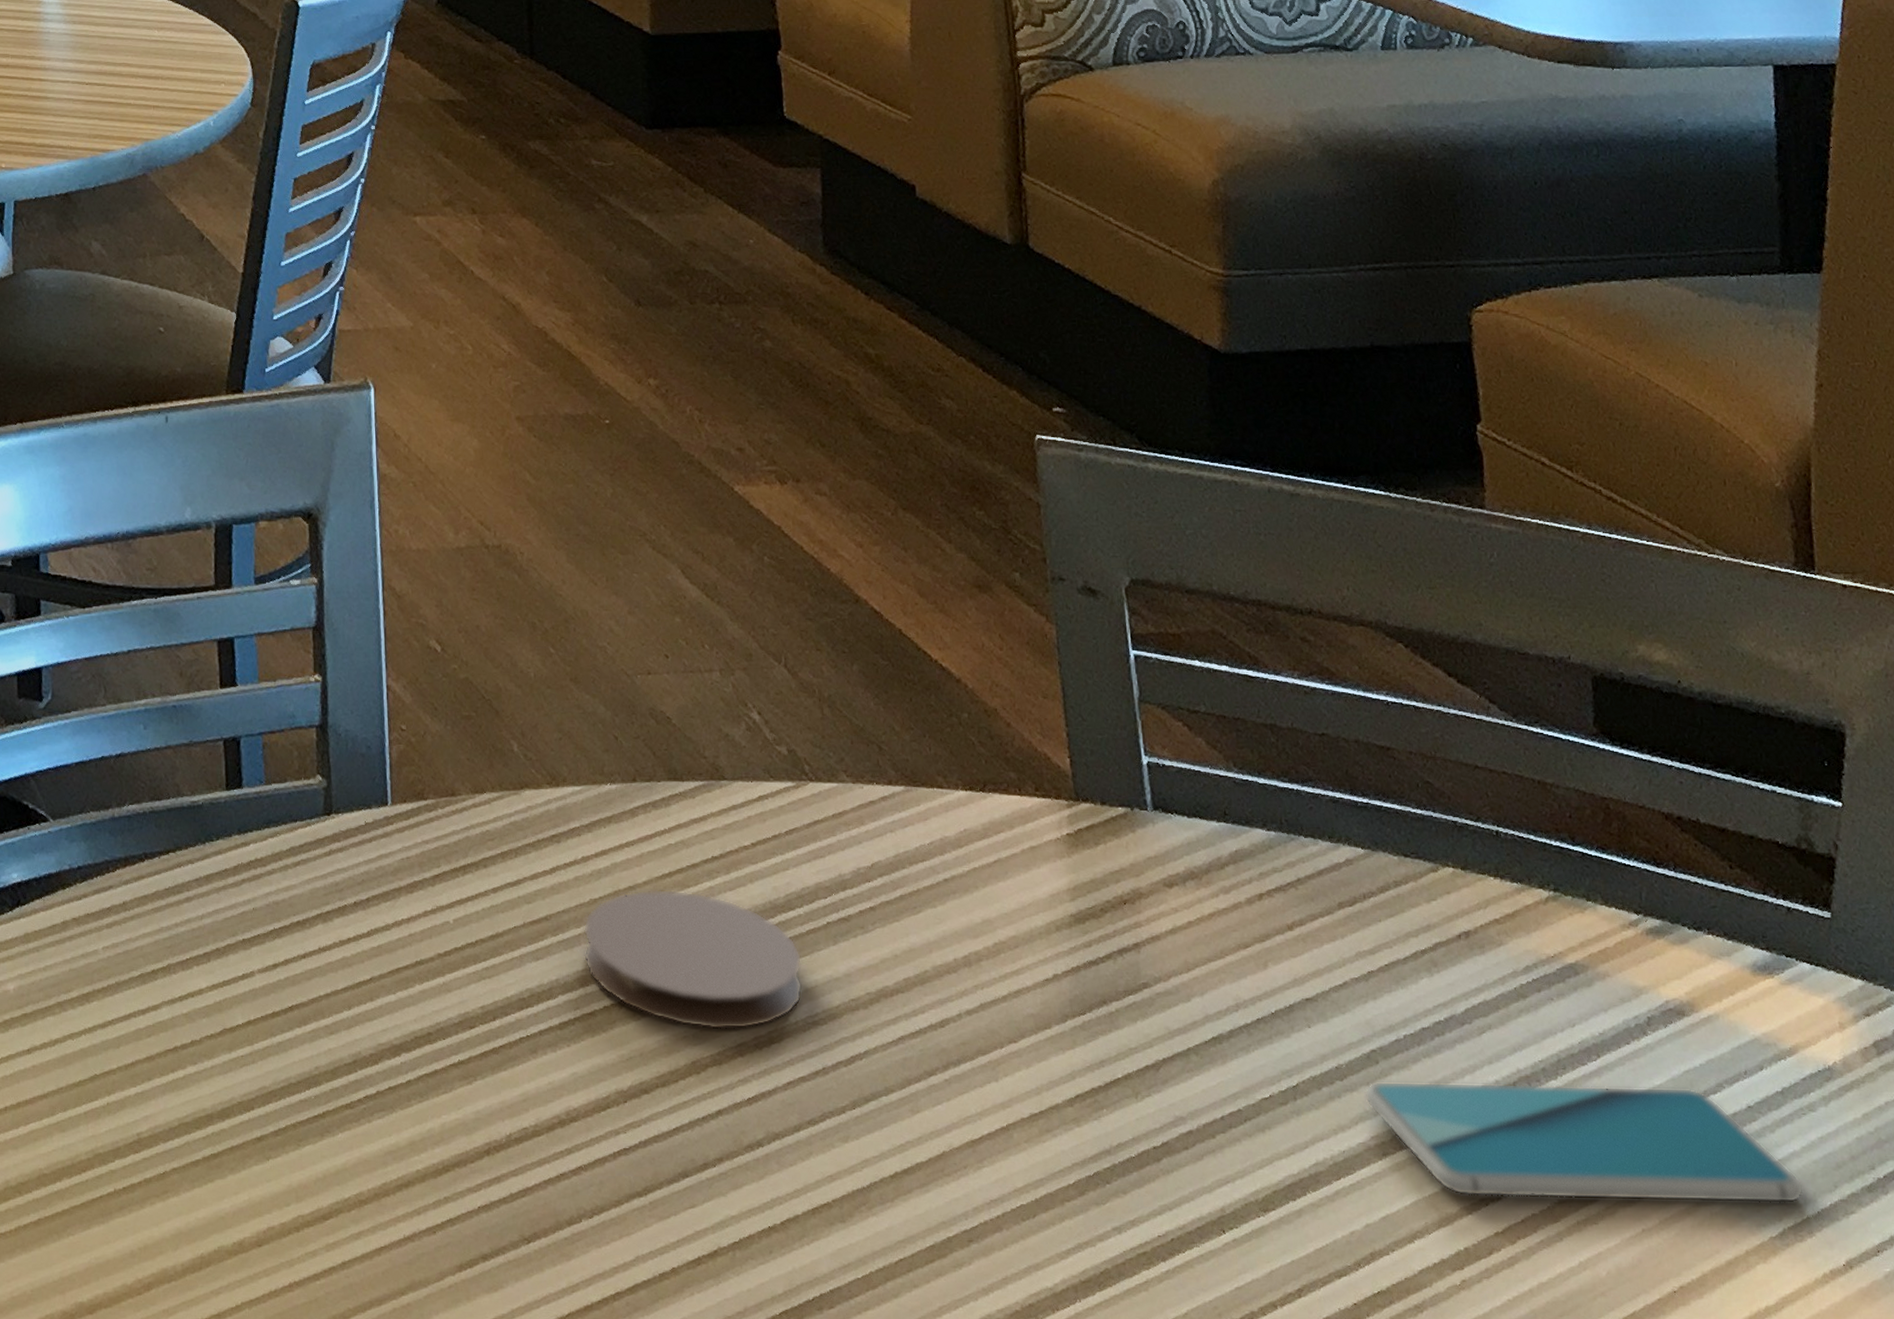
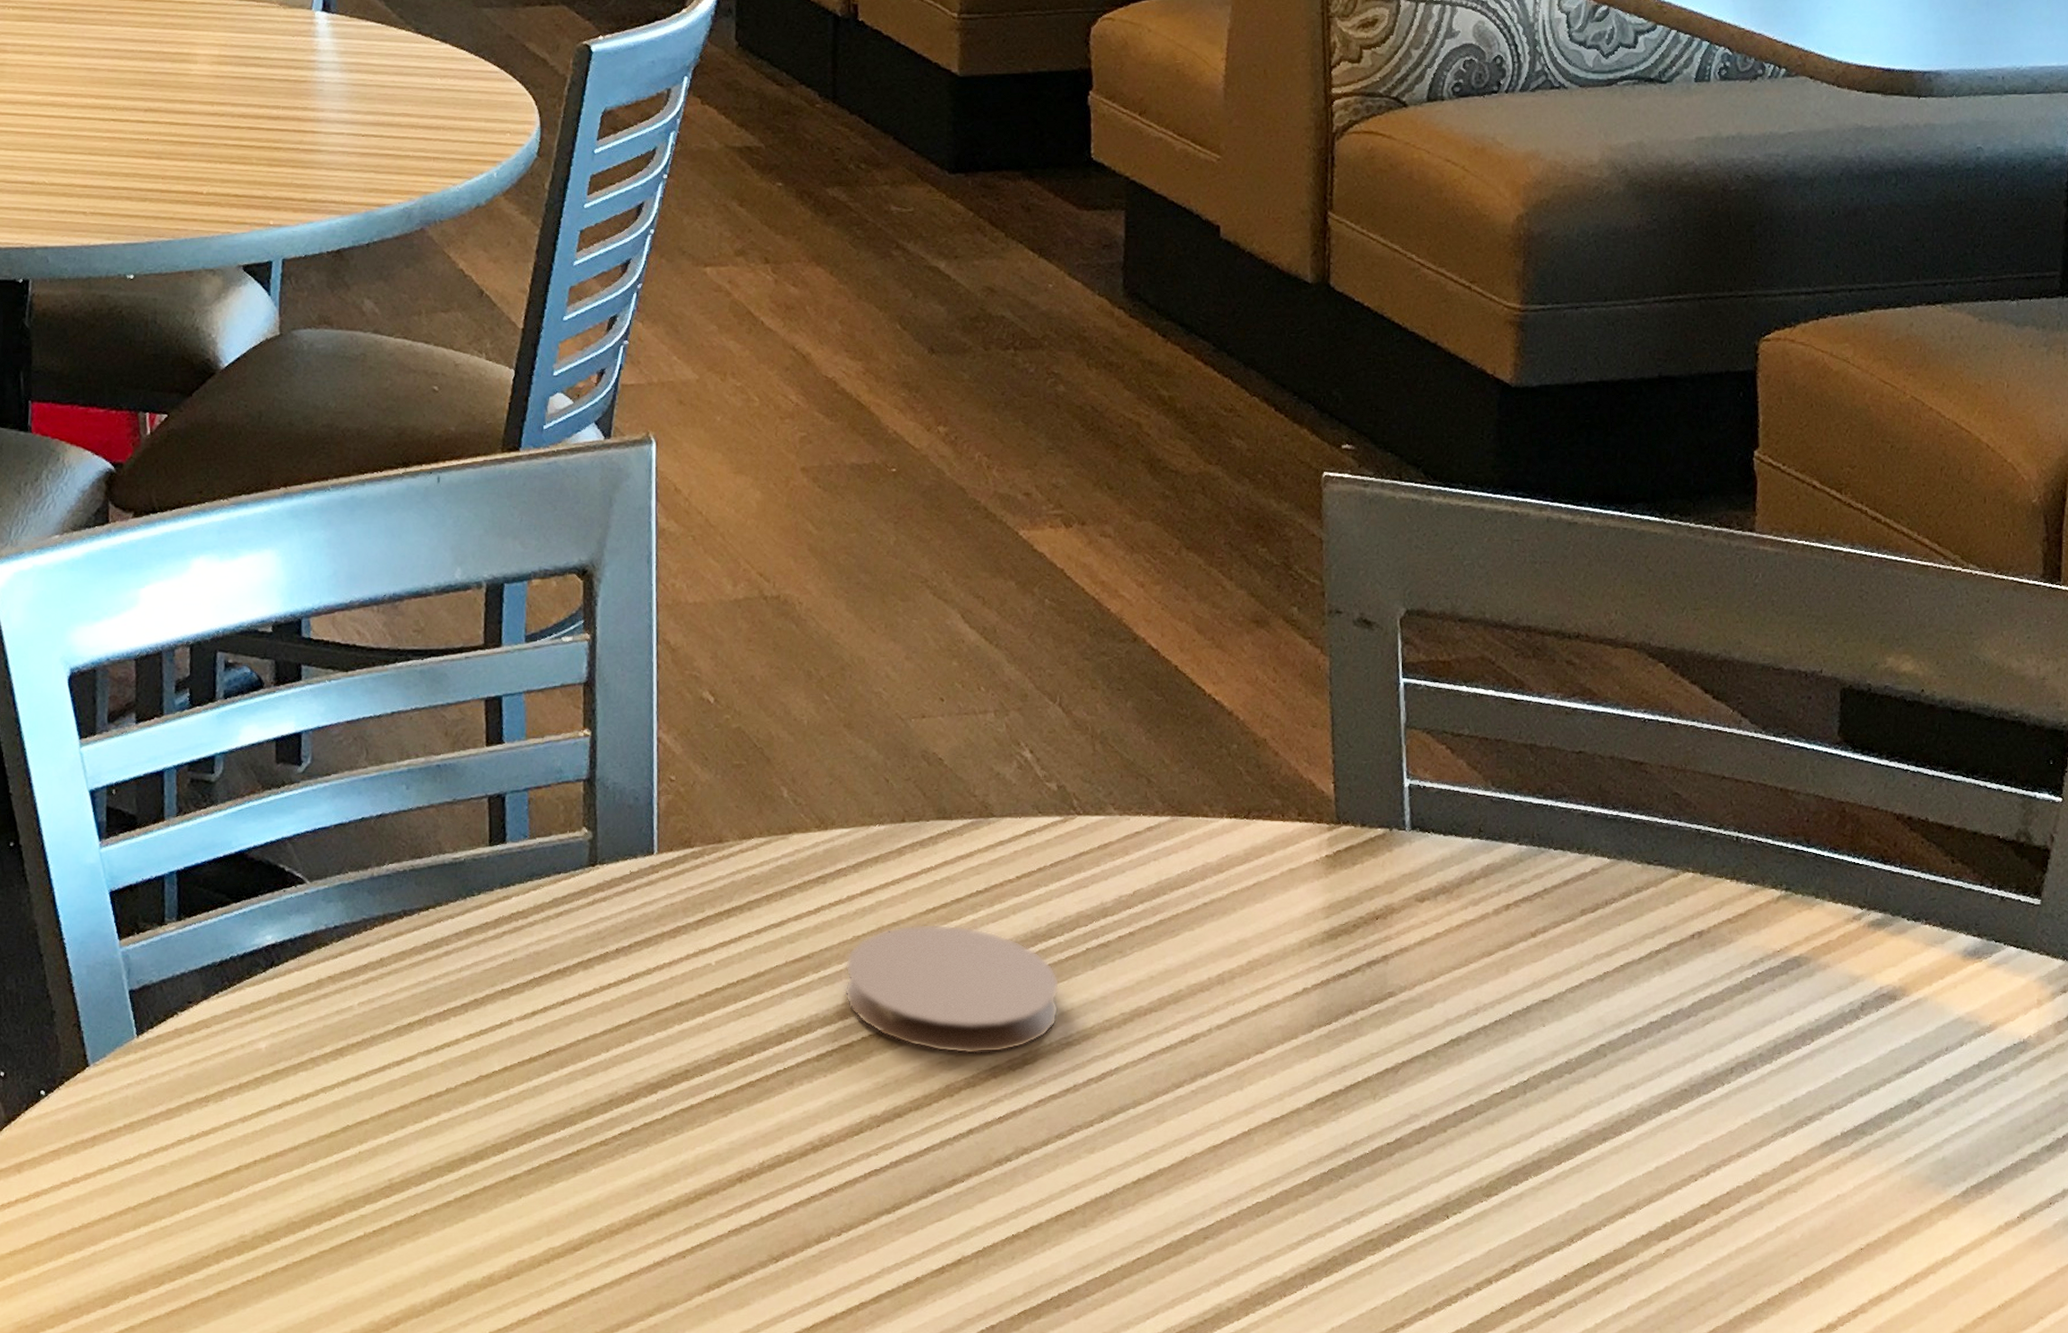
smartphone: present [1364,1081,1805,1203] -> none [1591,1065,1989,1173]

